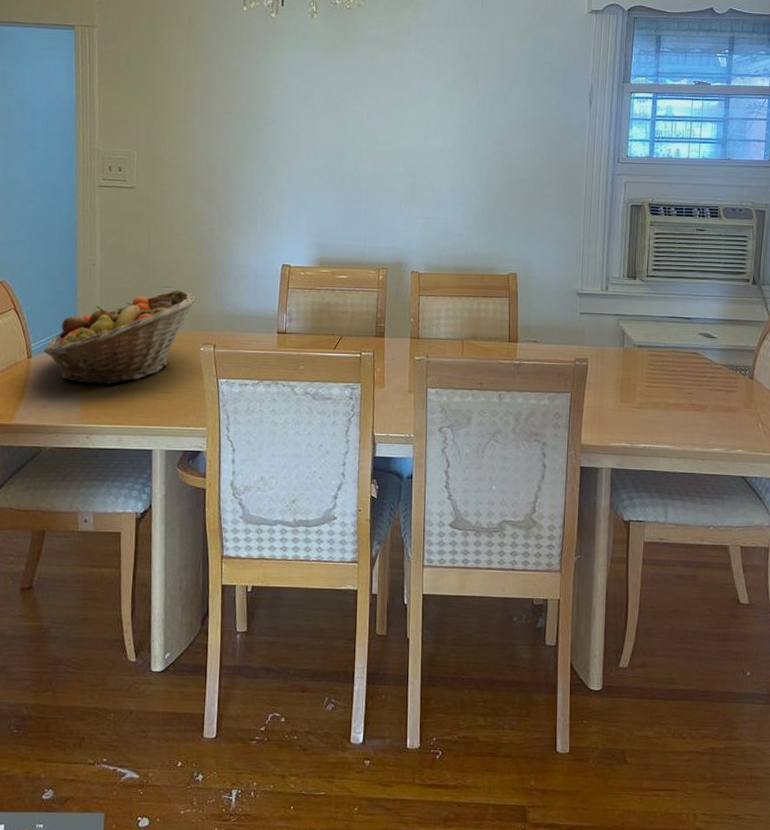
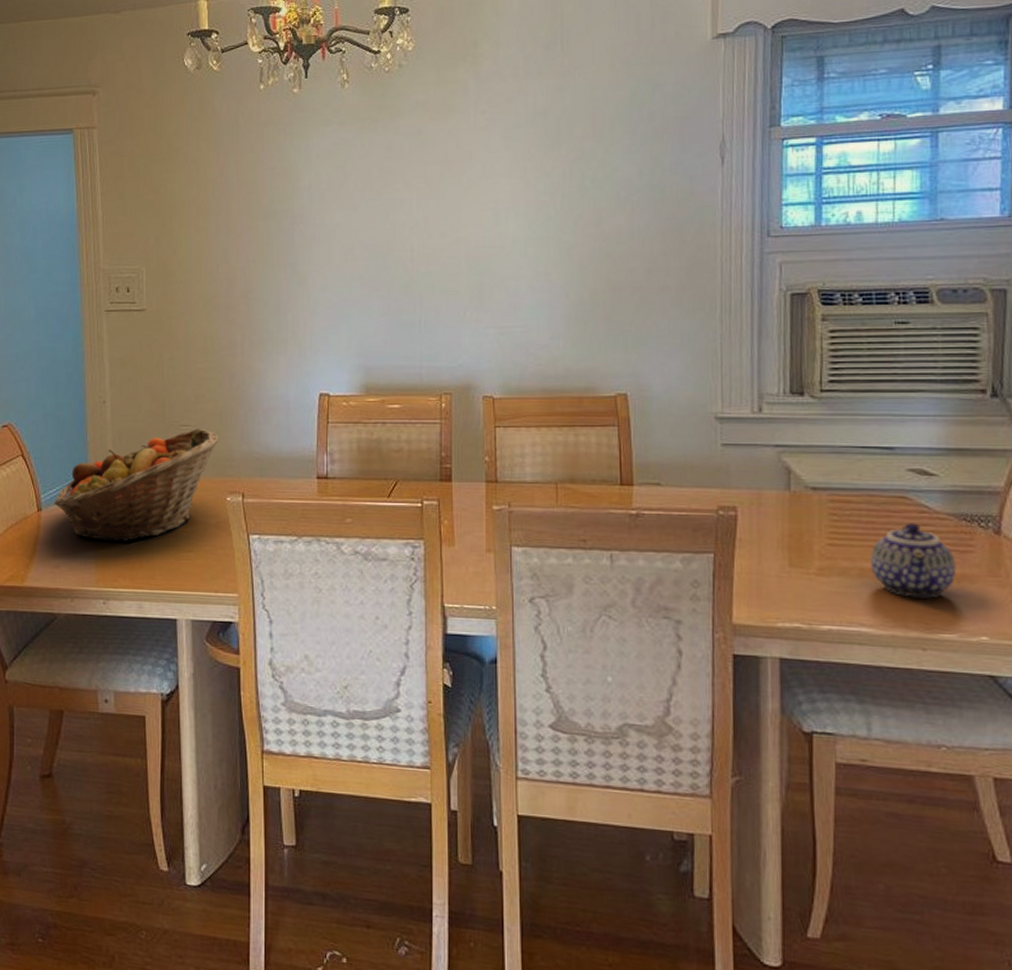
teapot: none [673,371,726,424] -> present [871,523,956,598]

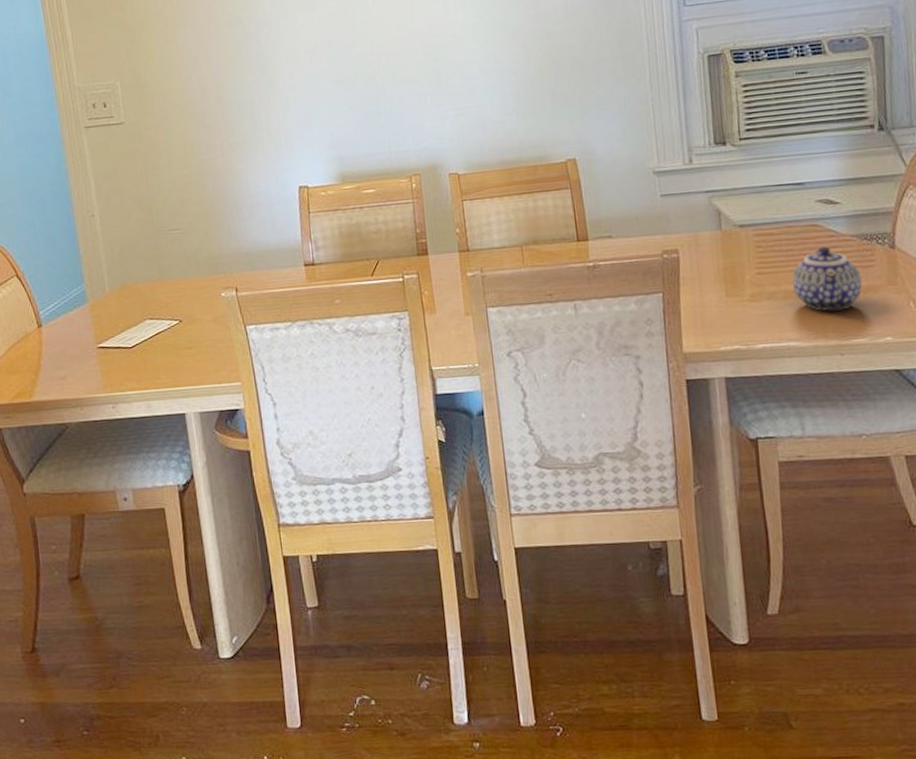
fruit basket: present [54,428,219,541] -> none [54,230,209,348]

